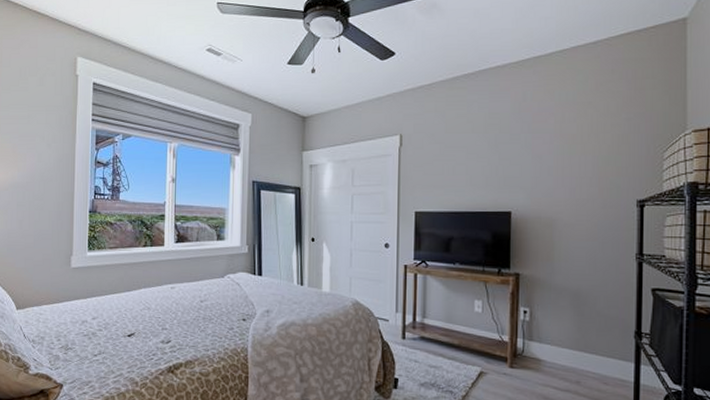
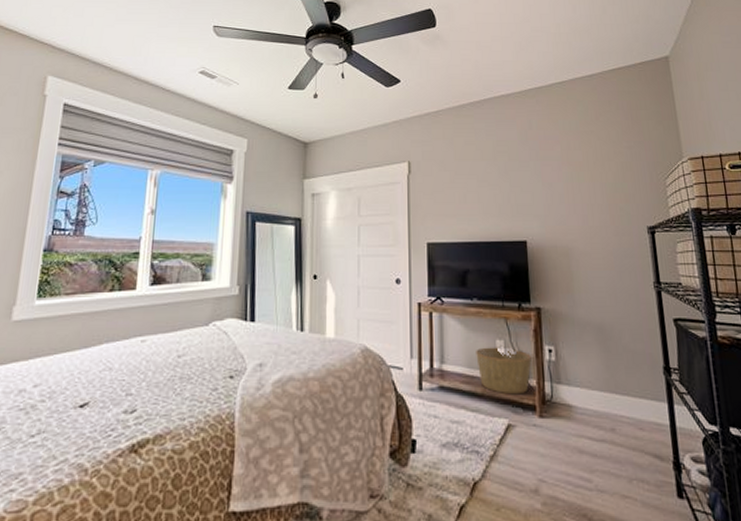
basket: none [455,307,507,348] -> present [476,348,532,395]

